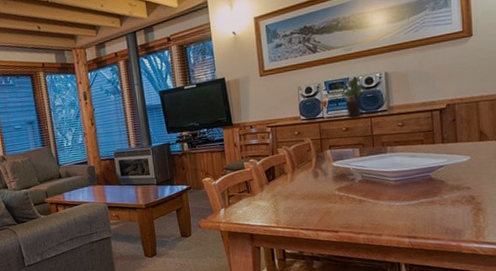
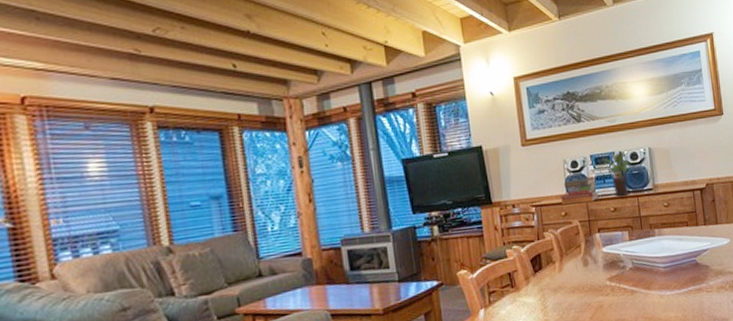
books: none [295,101,331,126] -> present [561,177,599,206]

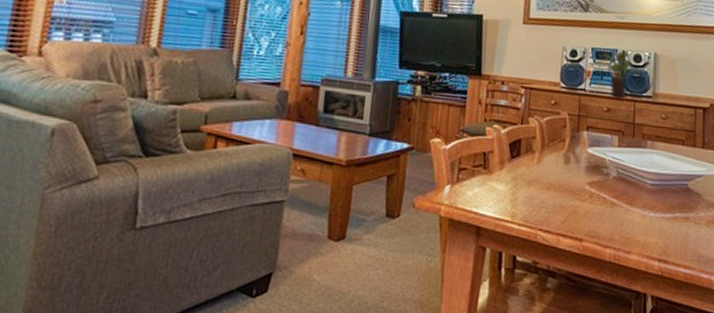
books: present [561,177,599,206] -> none [553,68,594,97]

